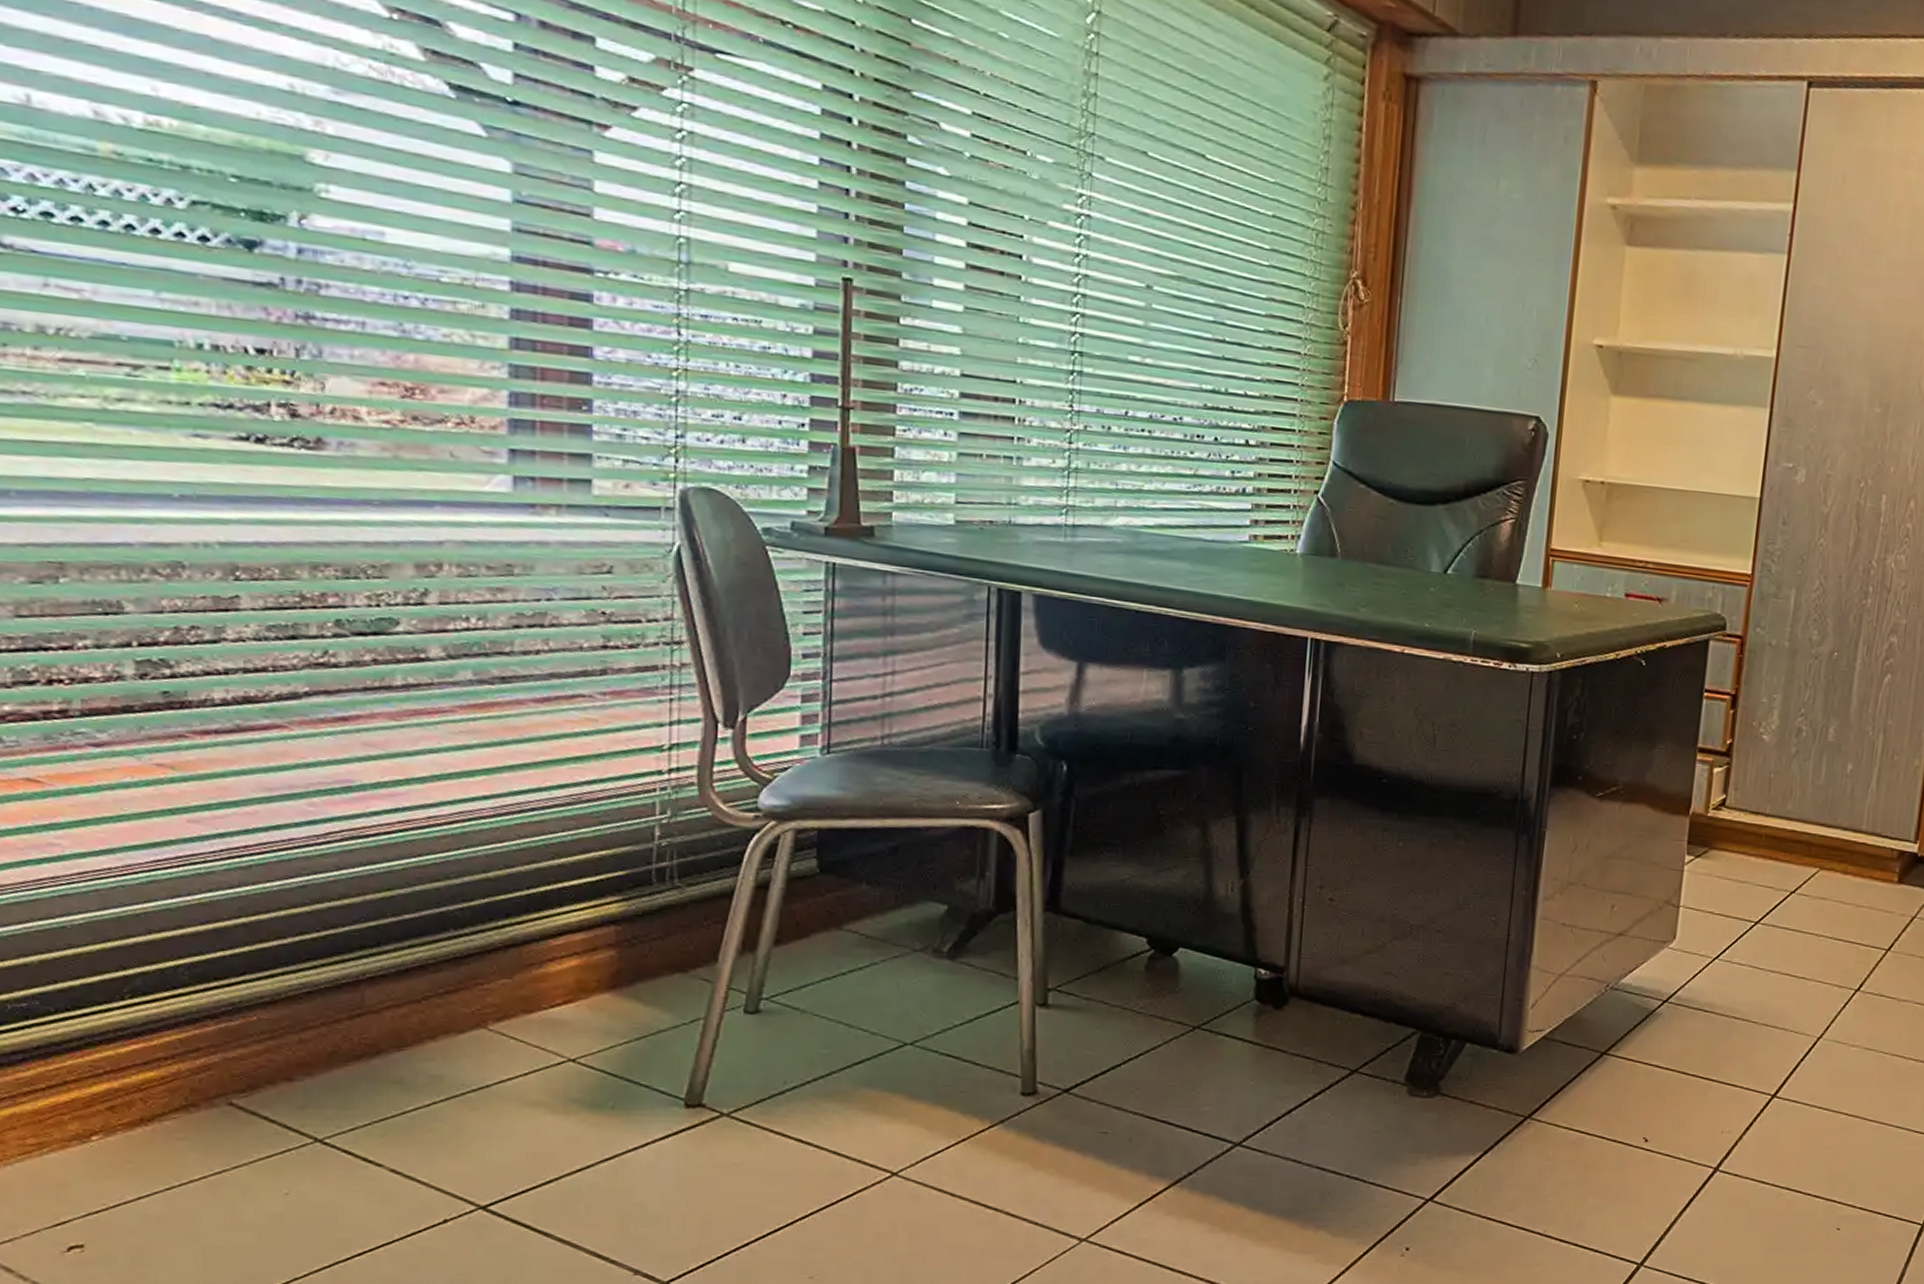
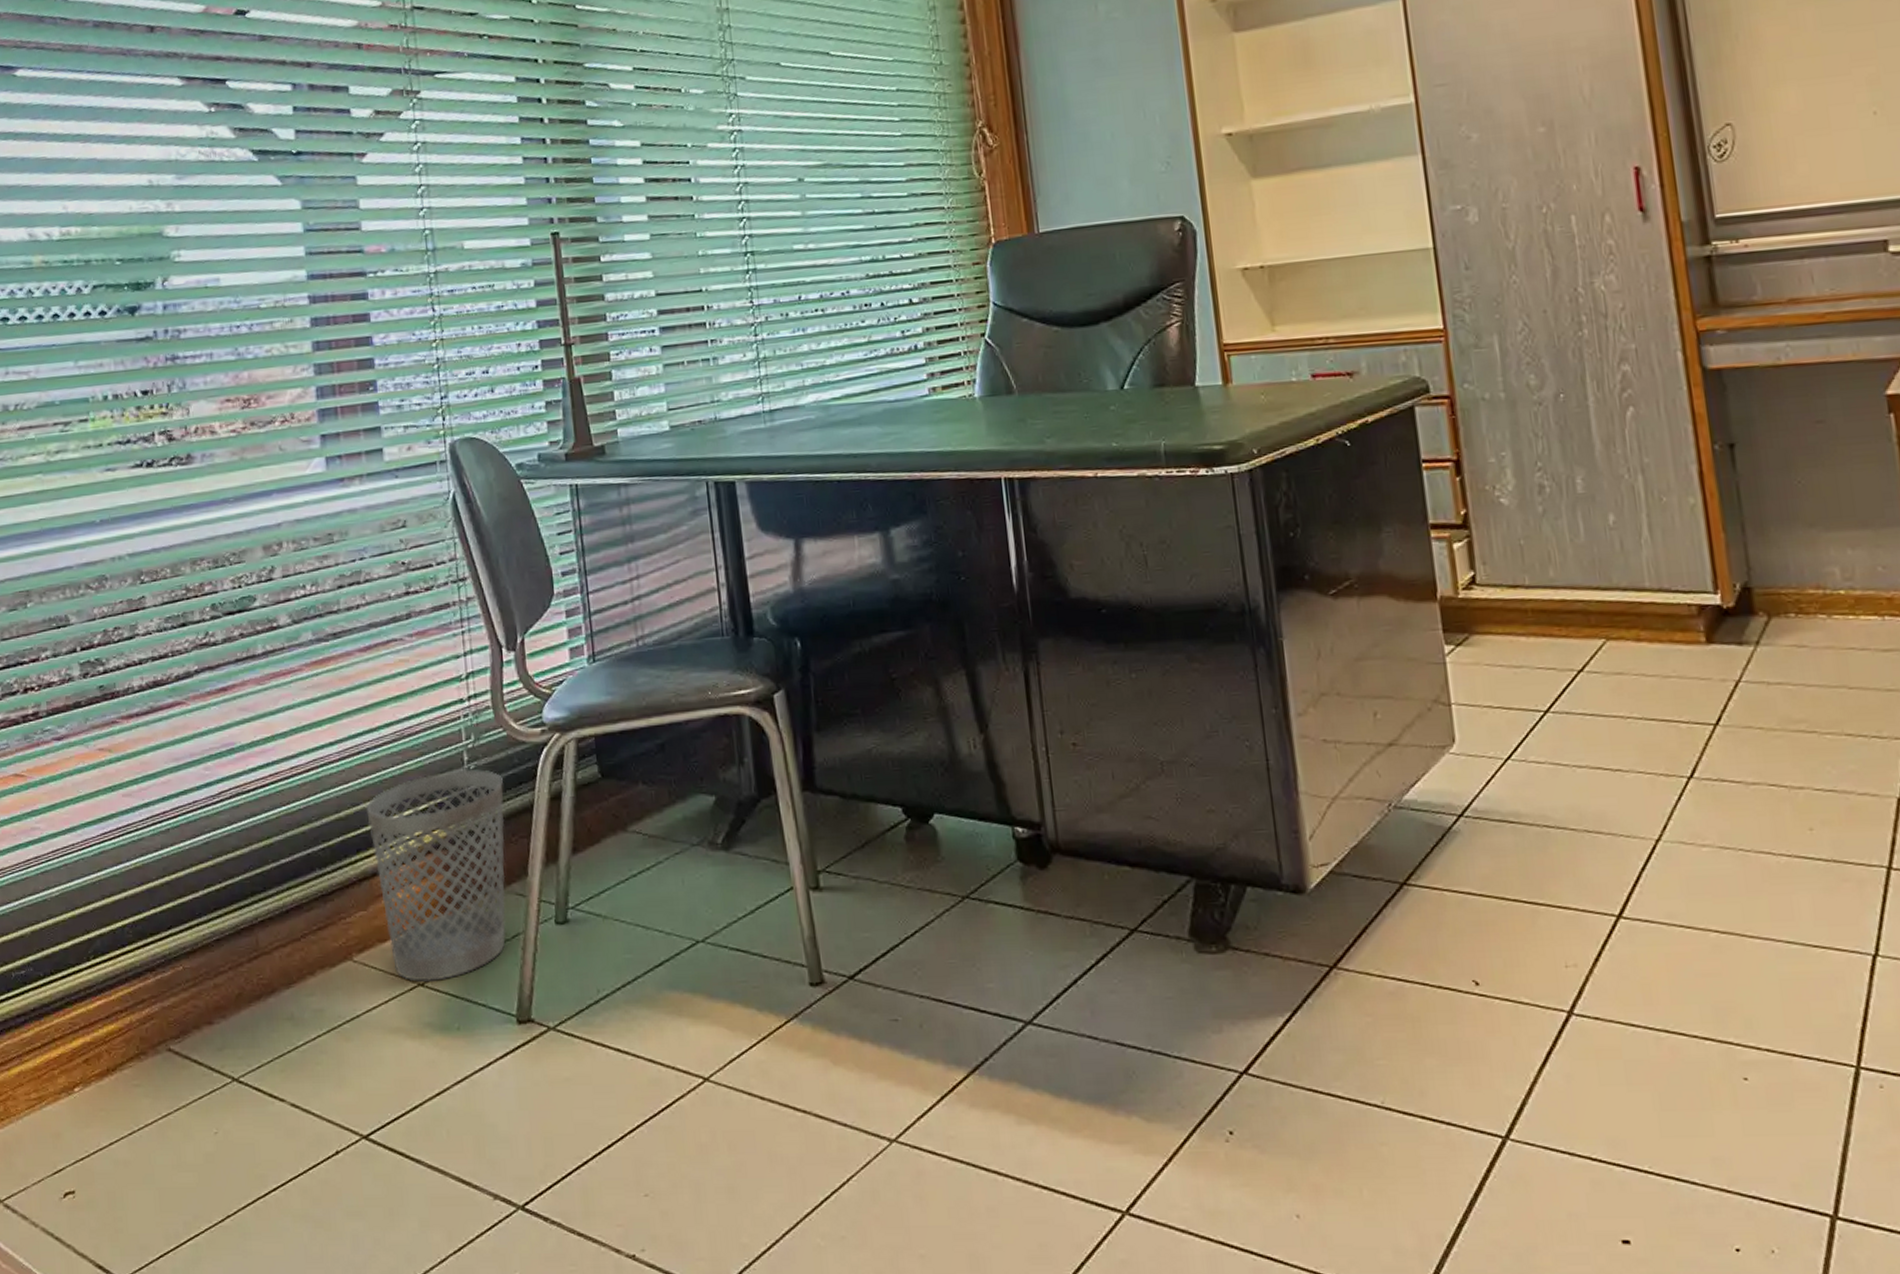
wastebasket: none [523,844,700,1059] -> present [366,769,506,983]

